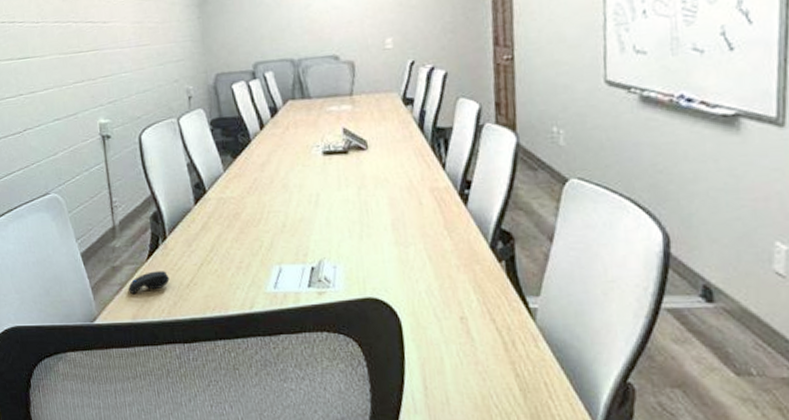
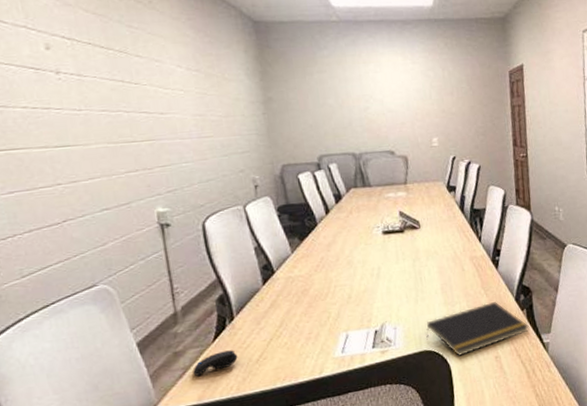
notepad: none [371,247,509,310] -> present [426,302,529,356]

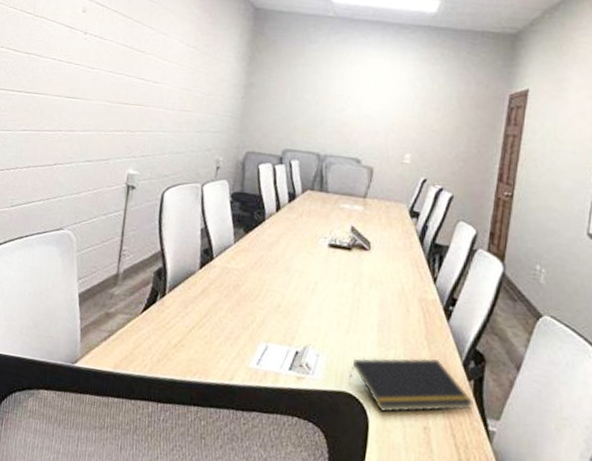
computer mouse: present [193,350,238,376] -> none [116,325,159,344]

